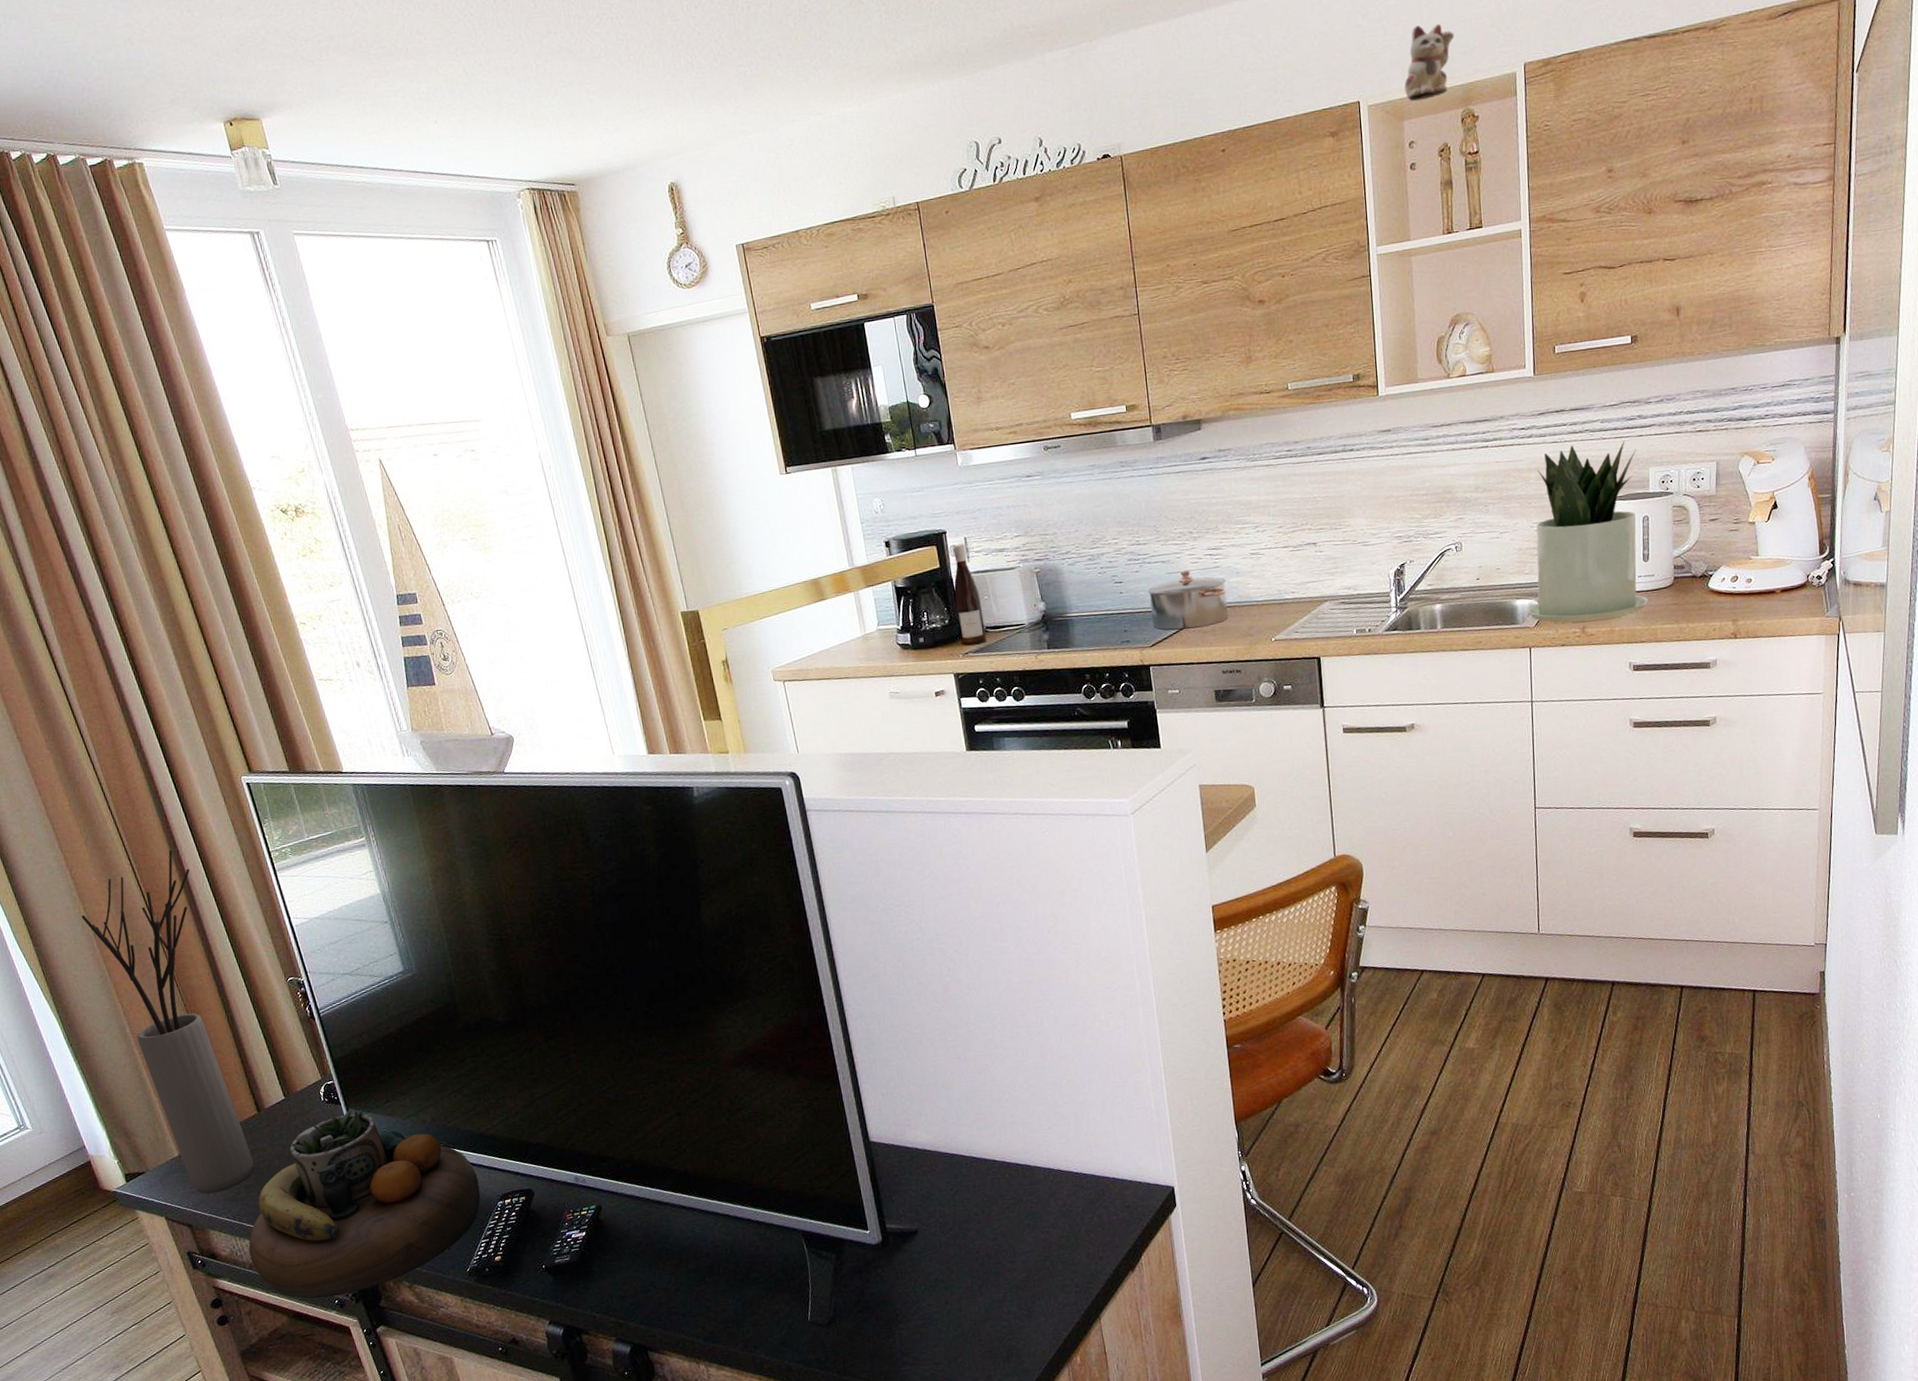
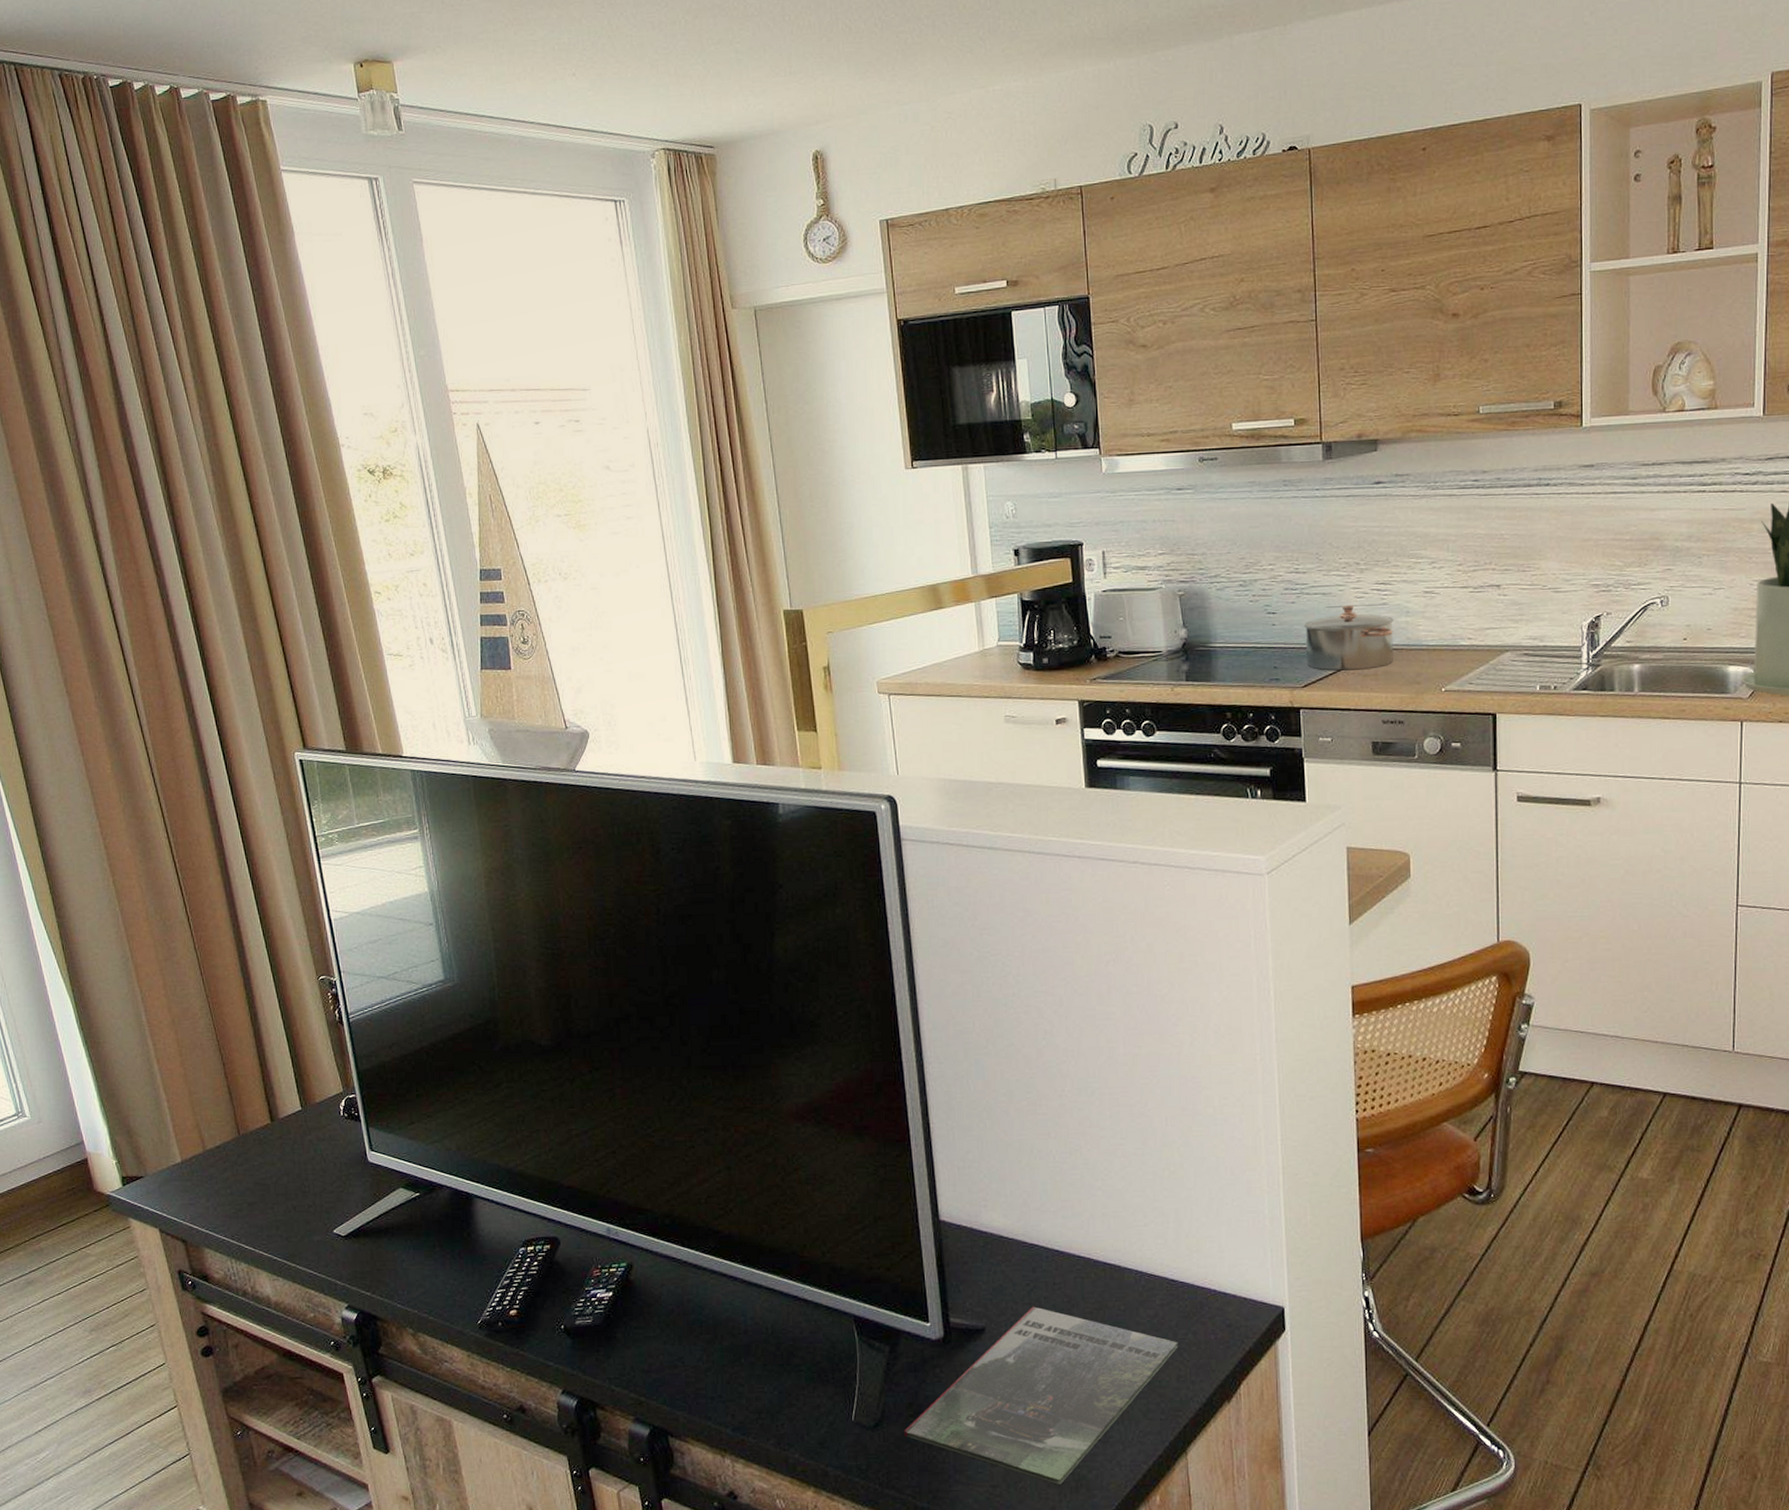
vase: present [81,850,254,1194] -> none [109,826,261,1207]
decorative bowl: present [248,1109,481,1299] -> none [244,1128,501,1337]
magazine: none [854,1207,1086,1357] -> present [904,1306,1178,1485]
bottle: present [953,543,987,646] -> none [1085,558,1119,671]
decorative figurine: present [1404,23,1455,102] -> none [1633,25,1694,108]

